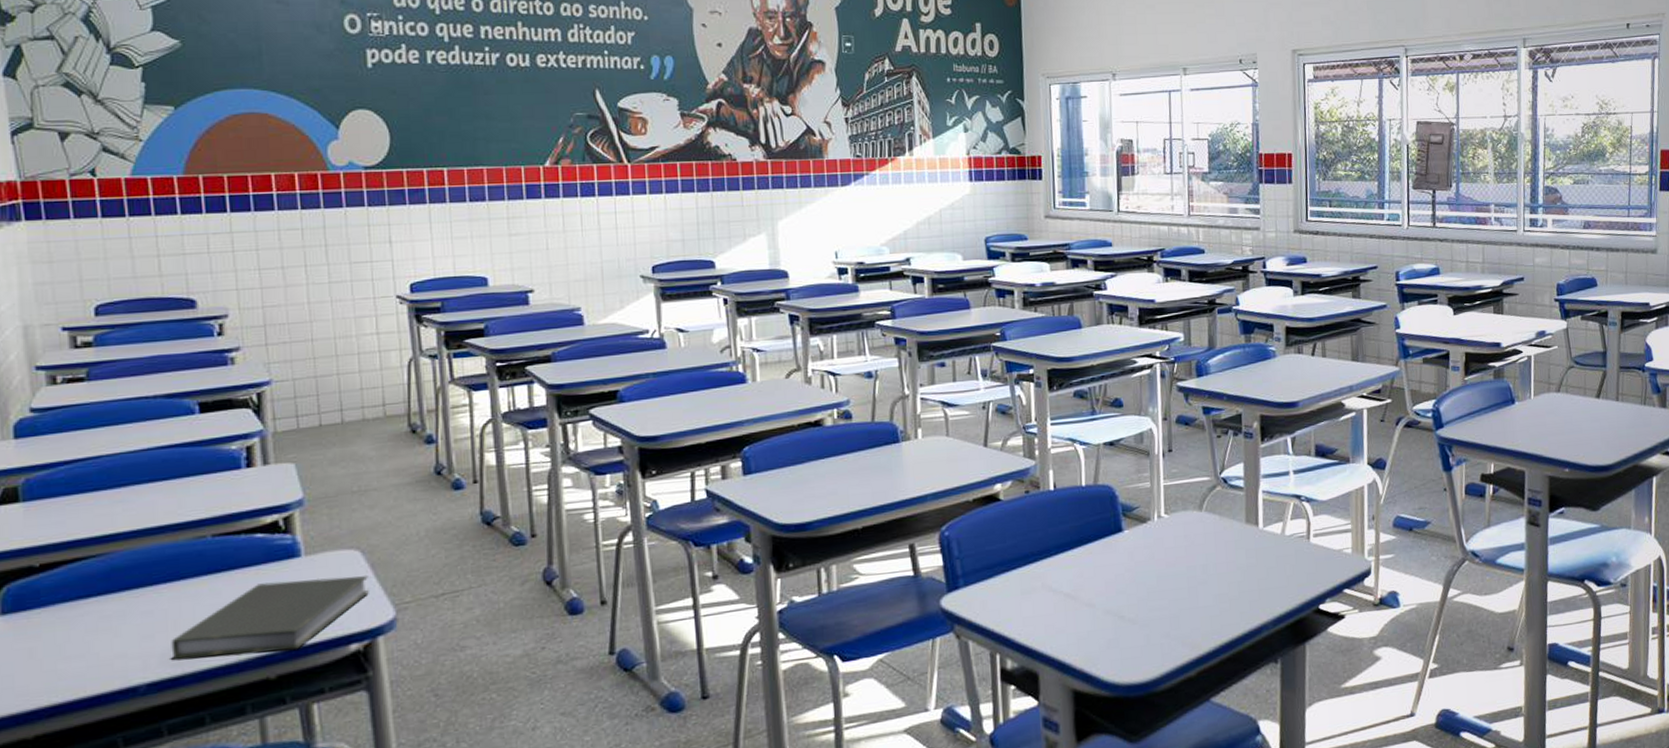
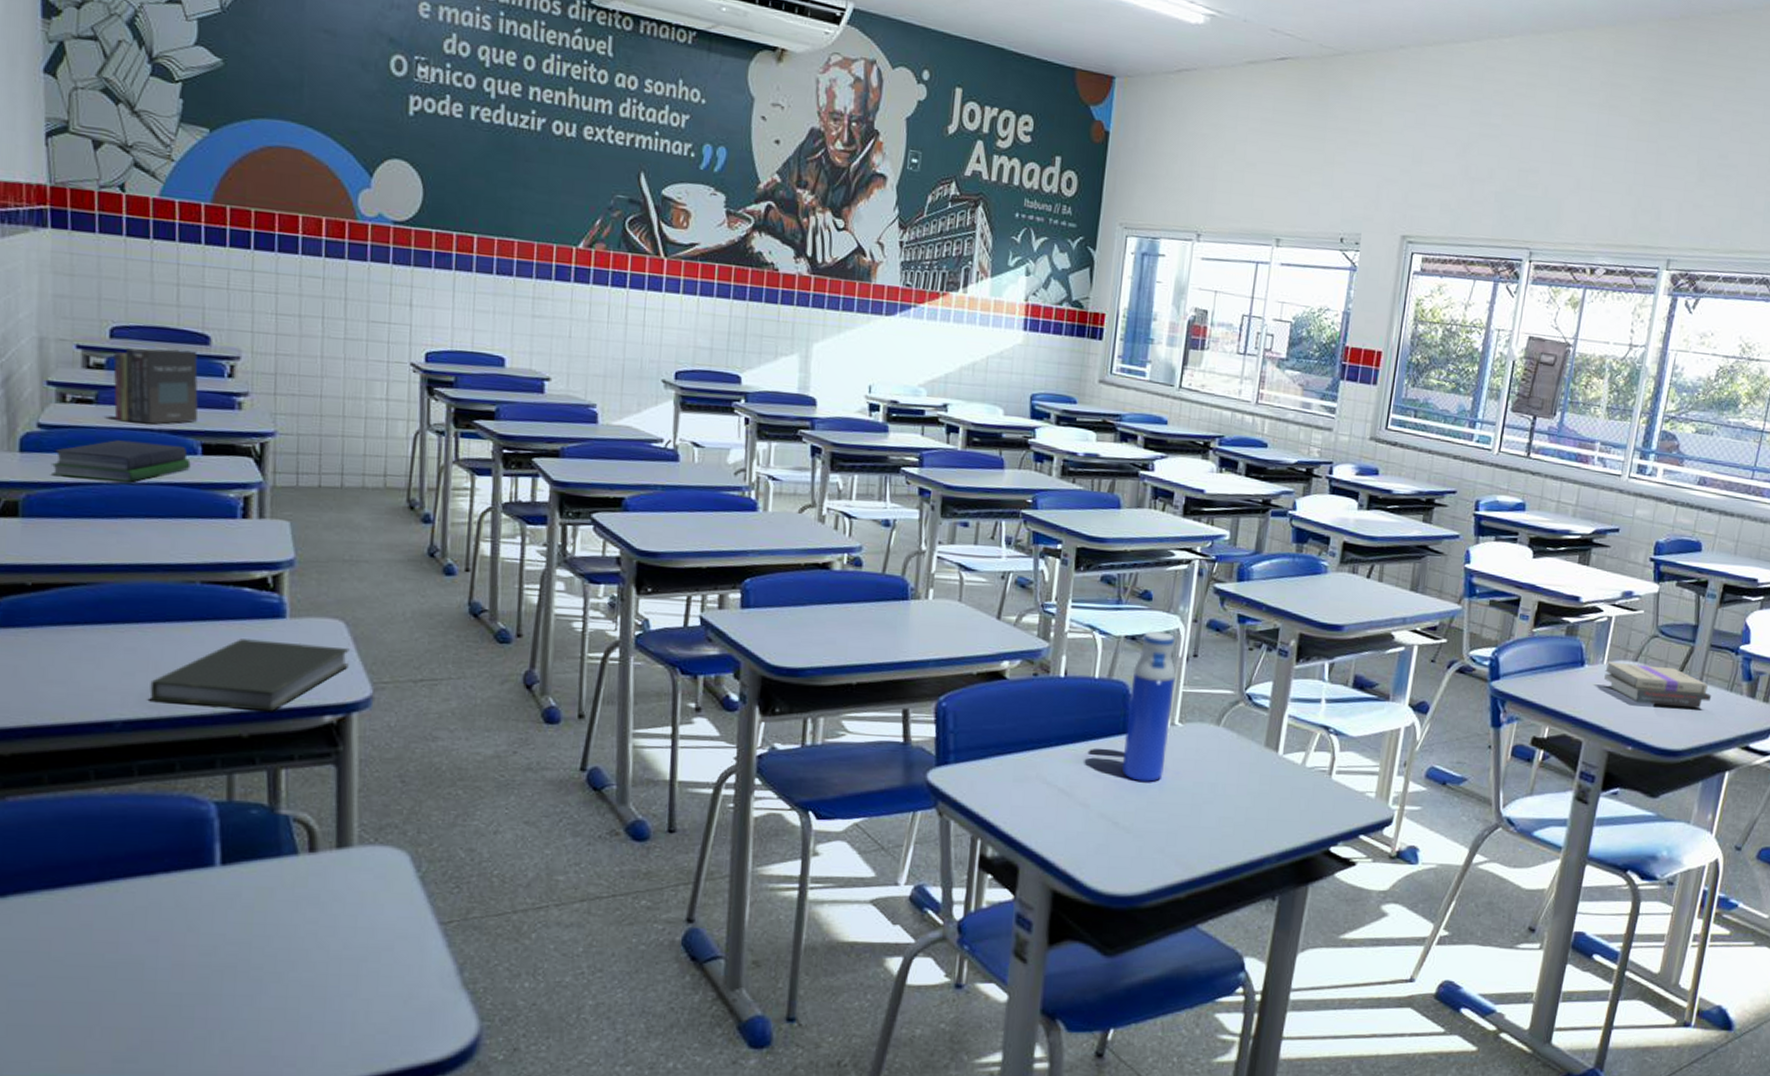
book: none [47,407,189,457] -> present [50,440,191,482]
books: none [101,316,193,394] -> present [113,347,199,425]
water bottle: none [1116,433,1158,575] -> present [1121,630,1176,782]
books: none [1533,392,1629,429] -> present [1604,662,1712,709]

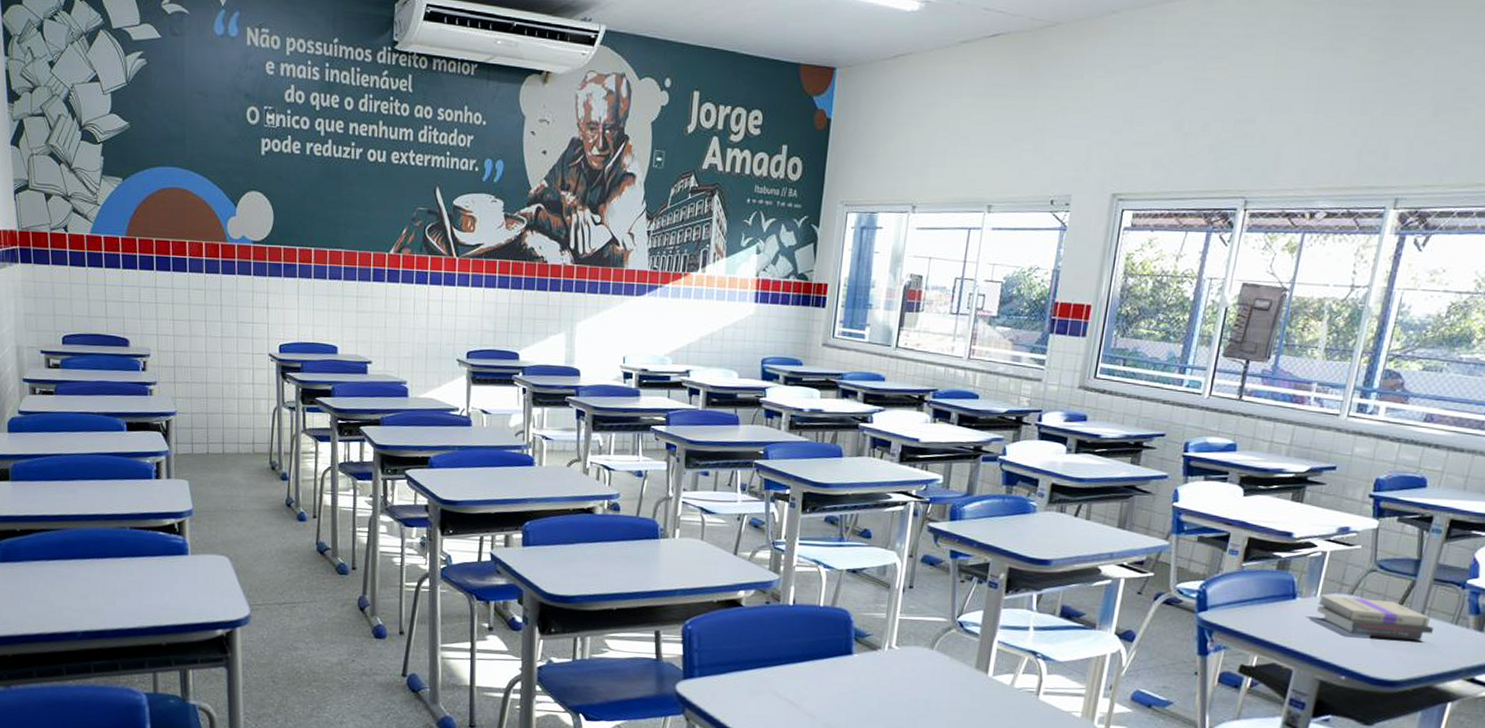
book: present [50,440,191,482] -> none [28,421,120,453]
books: present [113,347,199,425] -> none [65,350,123,409]
book: present [149,639,350,712] -> none [99,570,234,627]
water bottle: present [1121,630,1176,782] -> none [844,564,893,697]

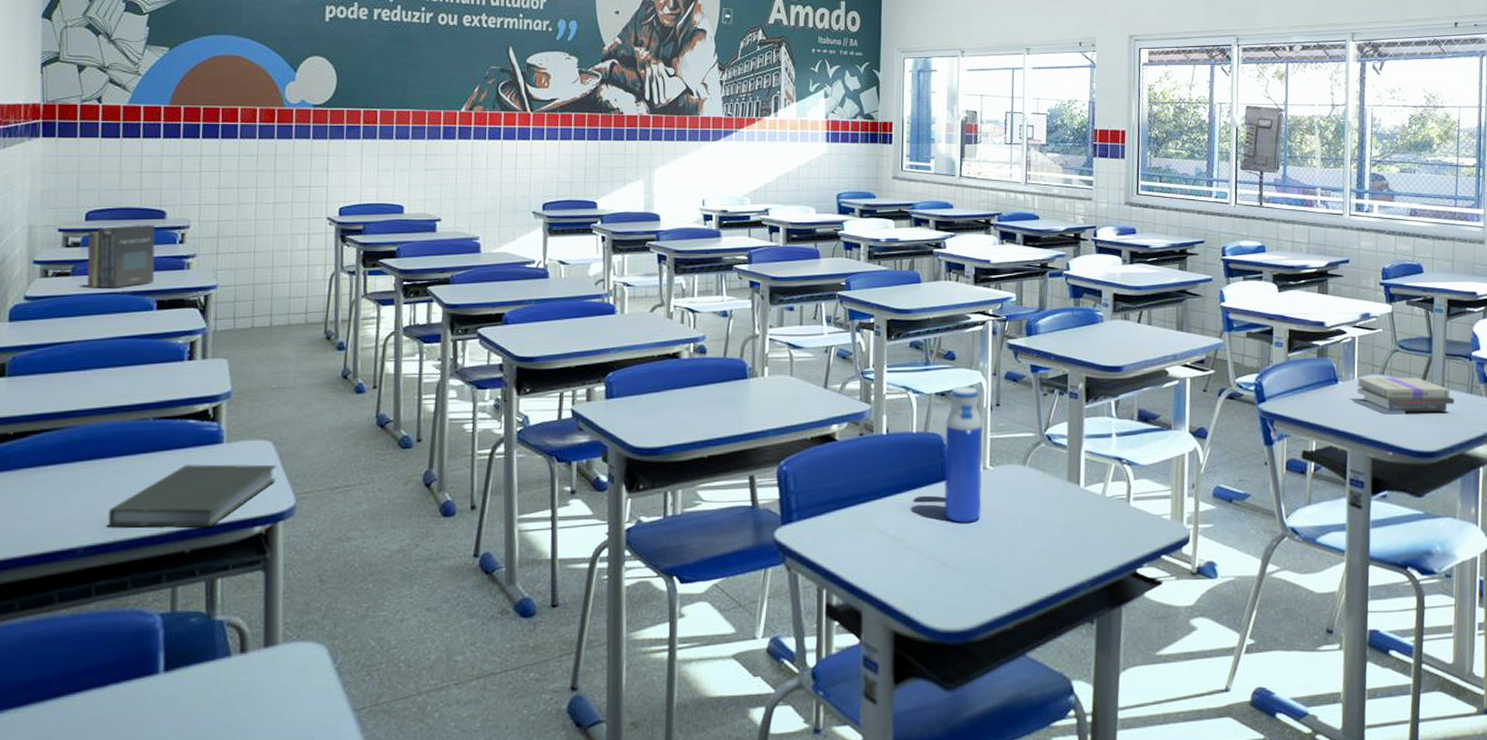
books: none [65,350,123,409] -> present [87,225,155,288]
book: none [99,570,234,627] -> present [107,463,277,528]
water bottle: none [844,564,893,697] -> present [943,385,984,523]

